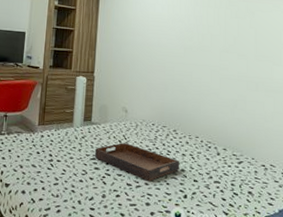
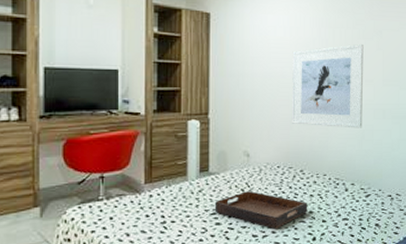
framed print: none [166,22,236,98] -> present [291,43,364,128]

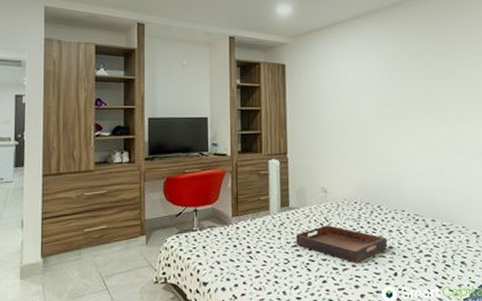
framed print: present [291,43,364,128] -> none [364,83,440,165]

